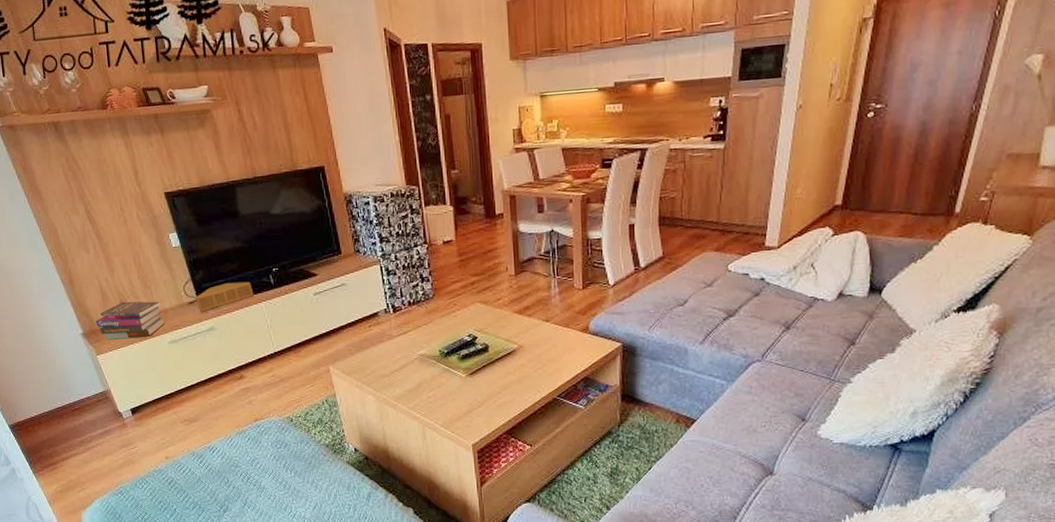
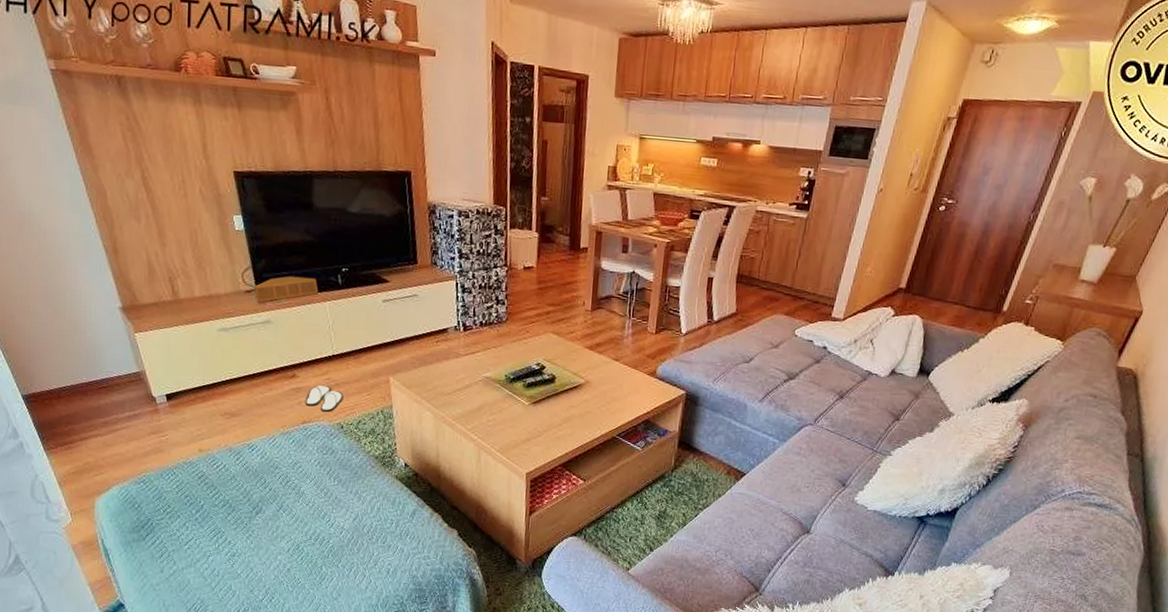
books: present [96,301,165,340] -> none [138,279,216,321]
slippers: none [254,383,289,407] -> present [305,385,343,412]

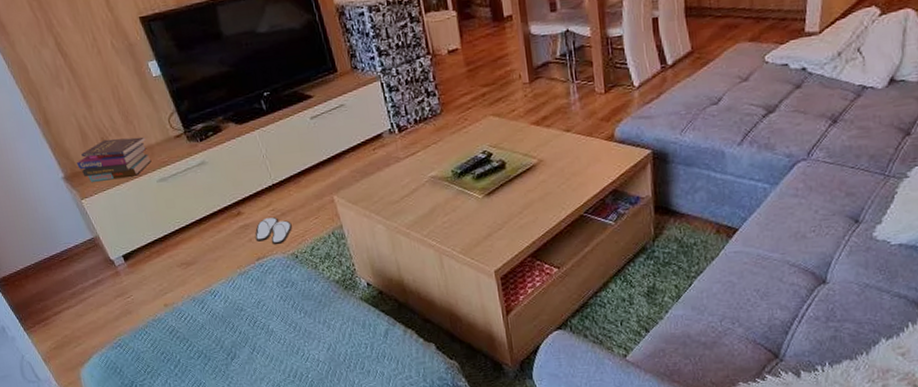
books: none [138,279,216,321] -> present [77,137,152,182]
speaker: present [254,275,319,303] -> none [182,108,246,146]

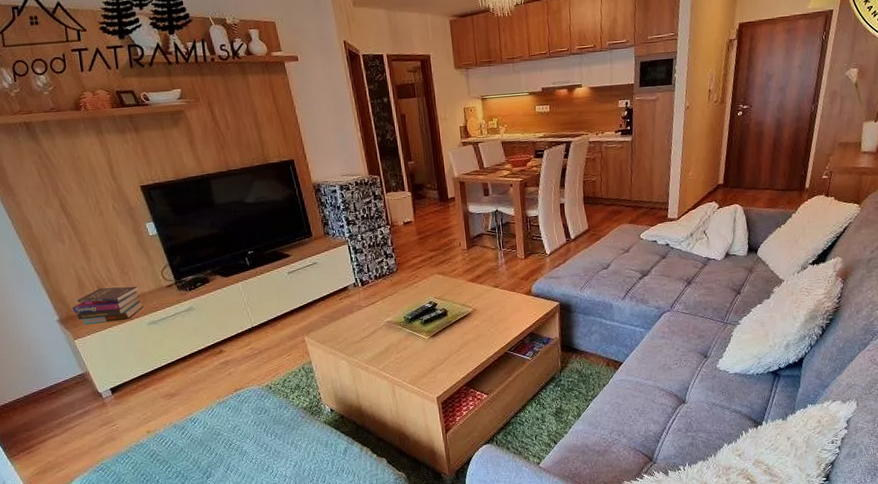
slippers: present [255,217,292,244] -> none [234,355,268,377]

